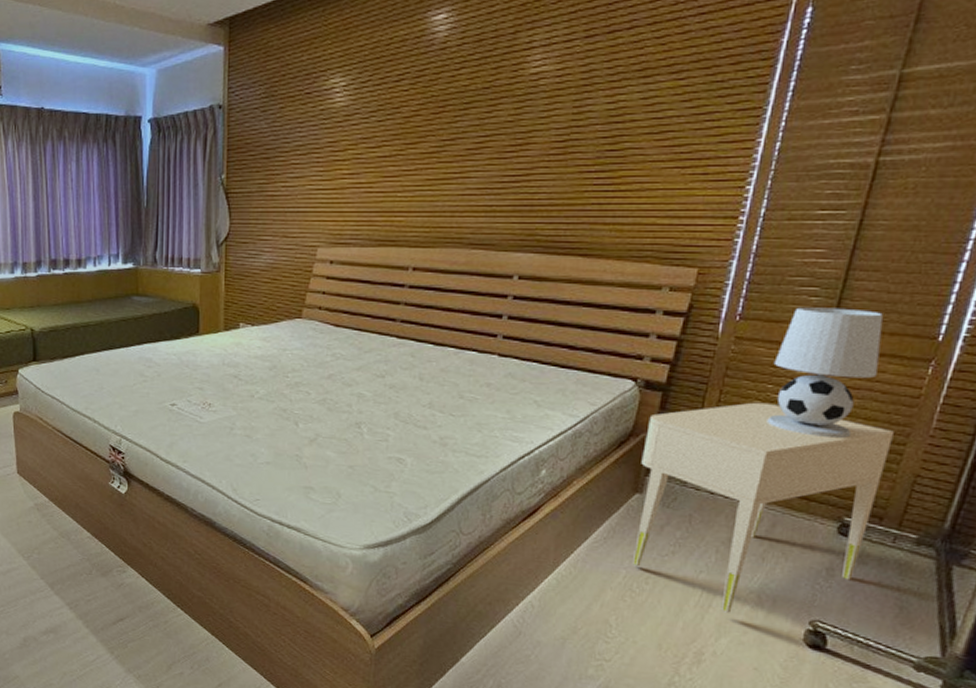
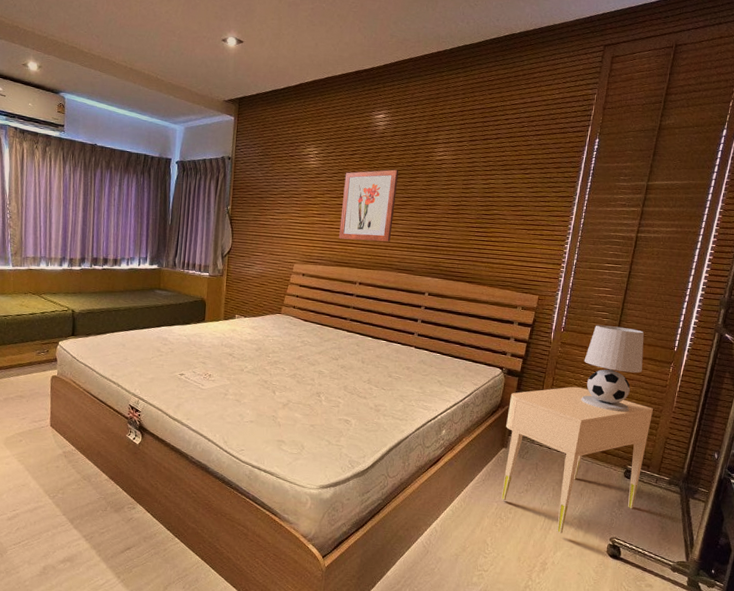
wall art: none [381,96,471,207] -> present [339,169,399,242]

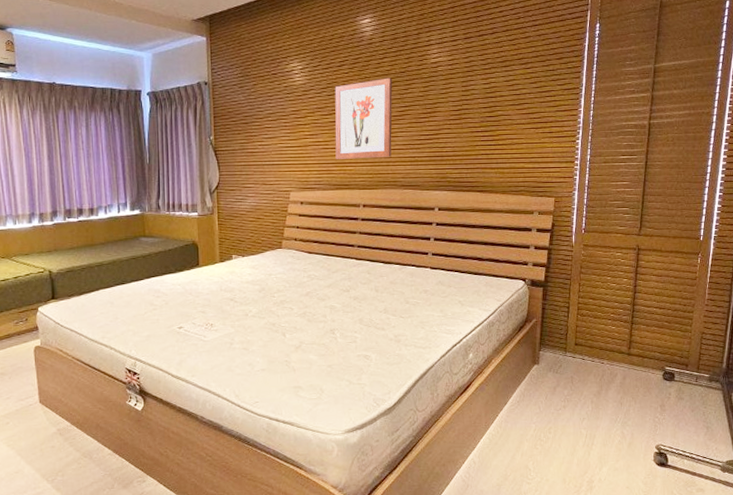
nightstand: present [500,386,653,533] -> none [535,290,685,448]
table lamp: present [581,325,644,413] -> none [609,221,670,312]

